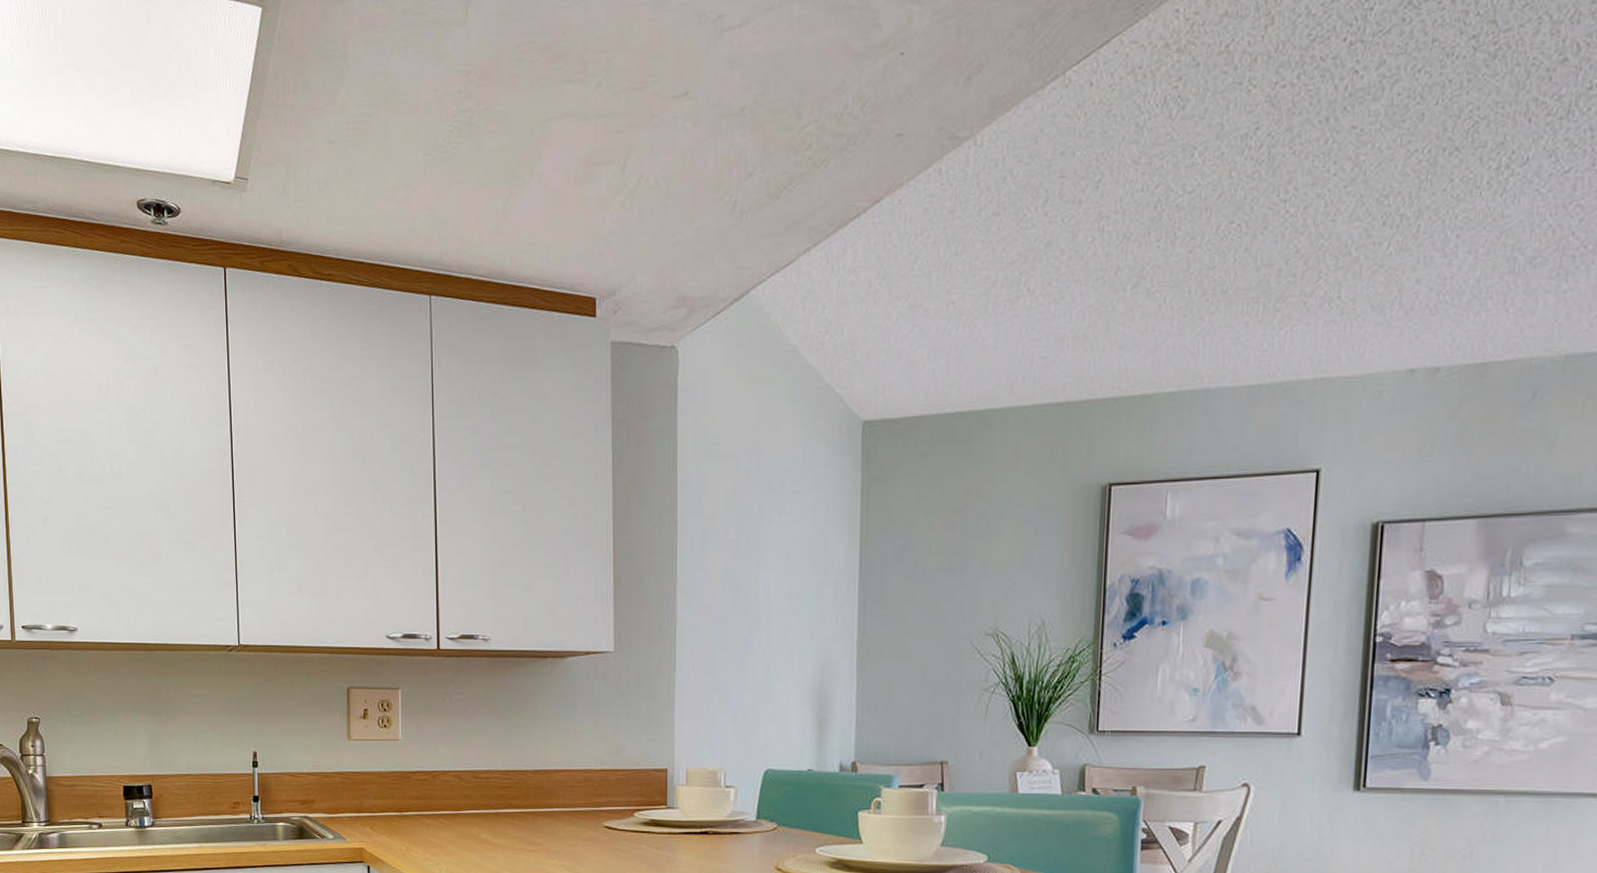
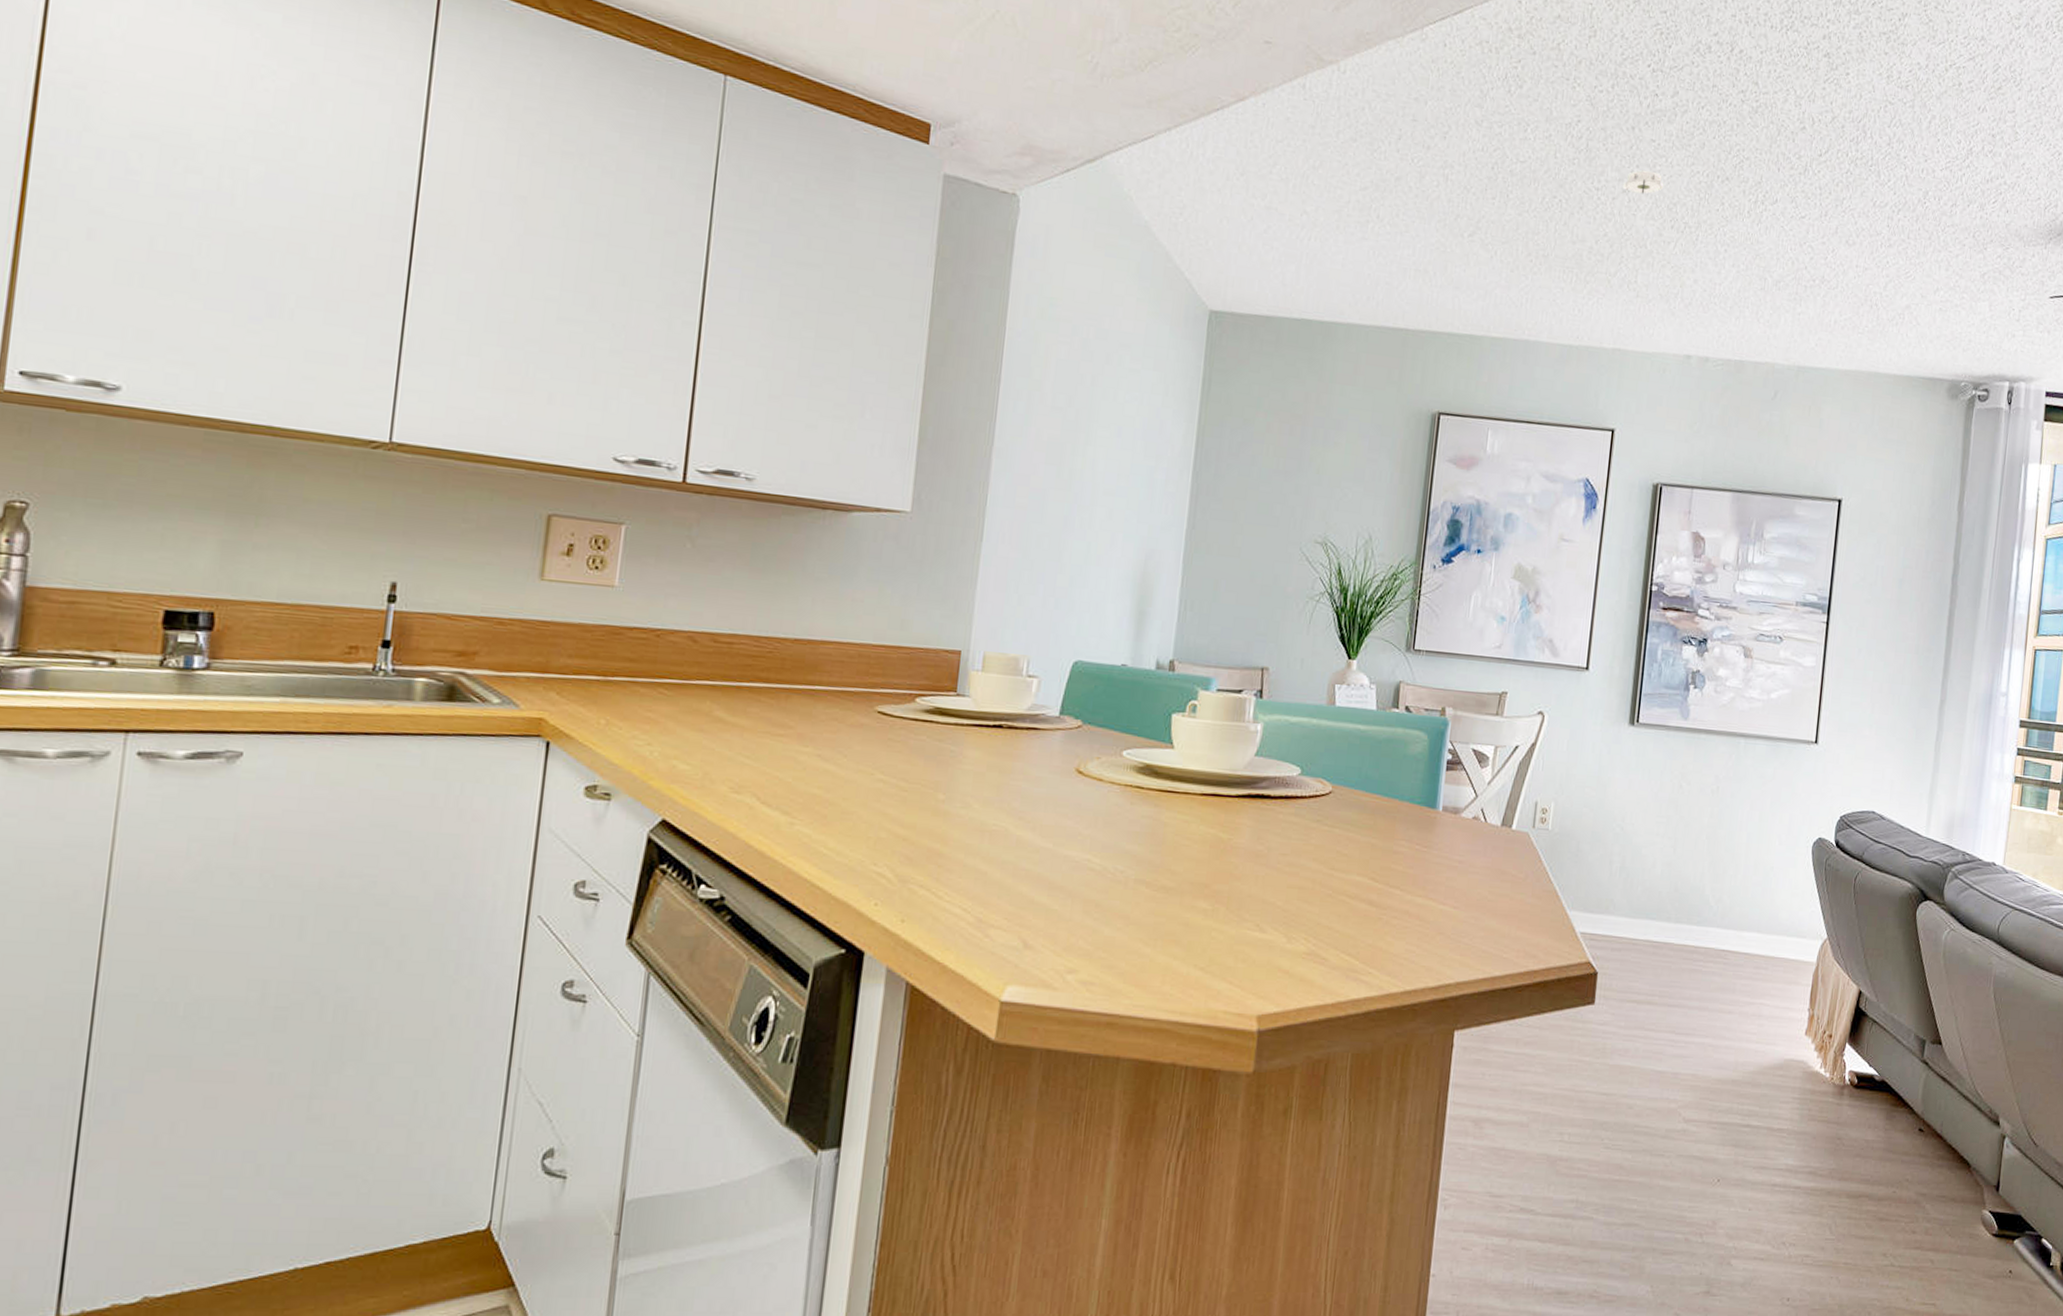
smoke detector: none [1315,164,1371,199] -> present [1621,170,1664,194]

